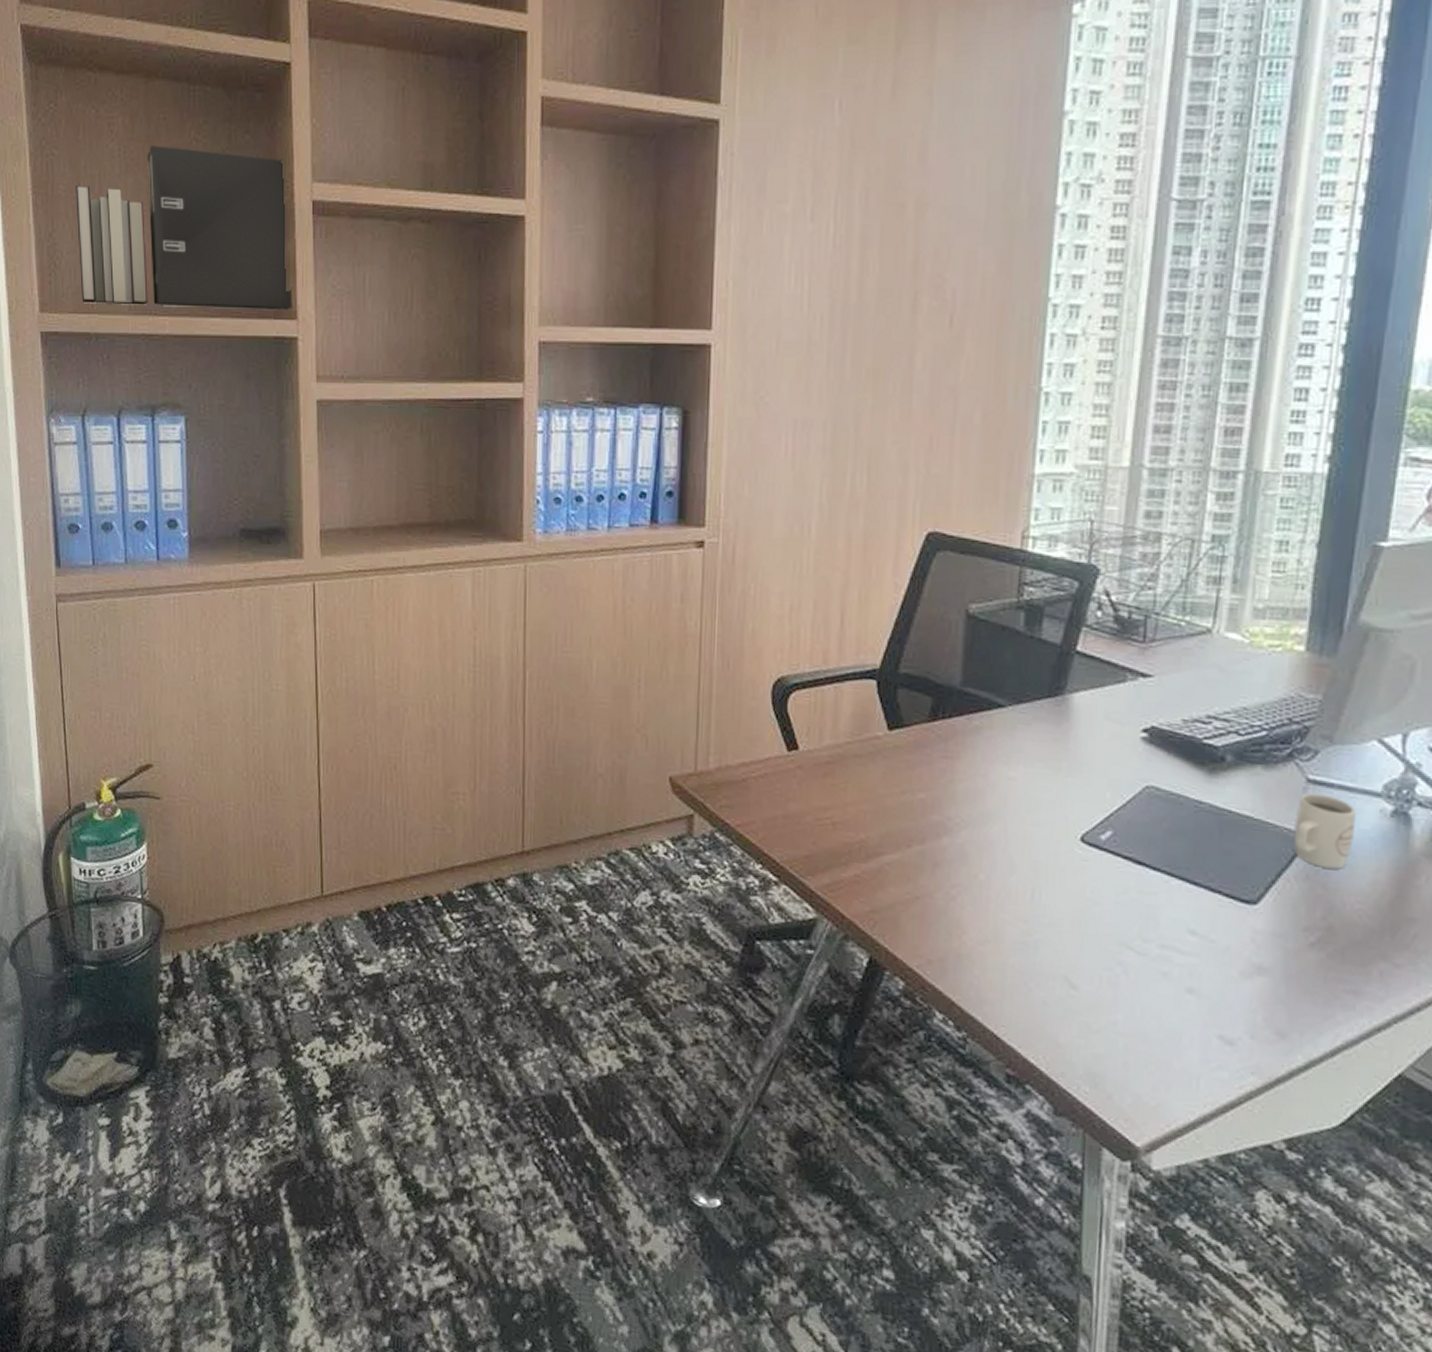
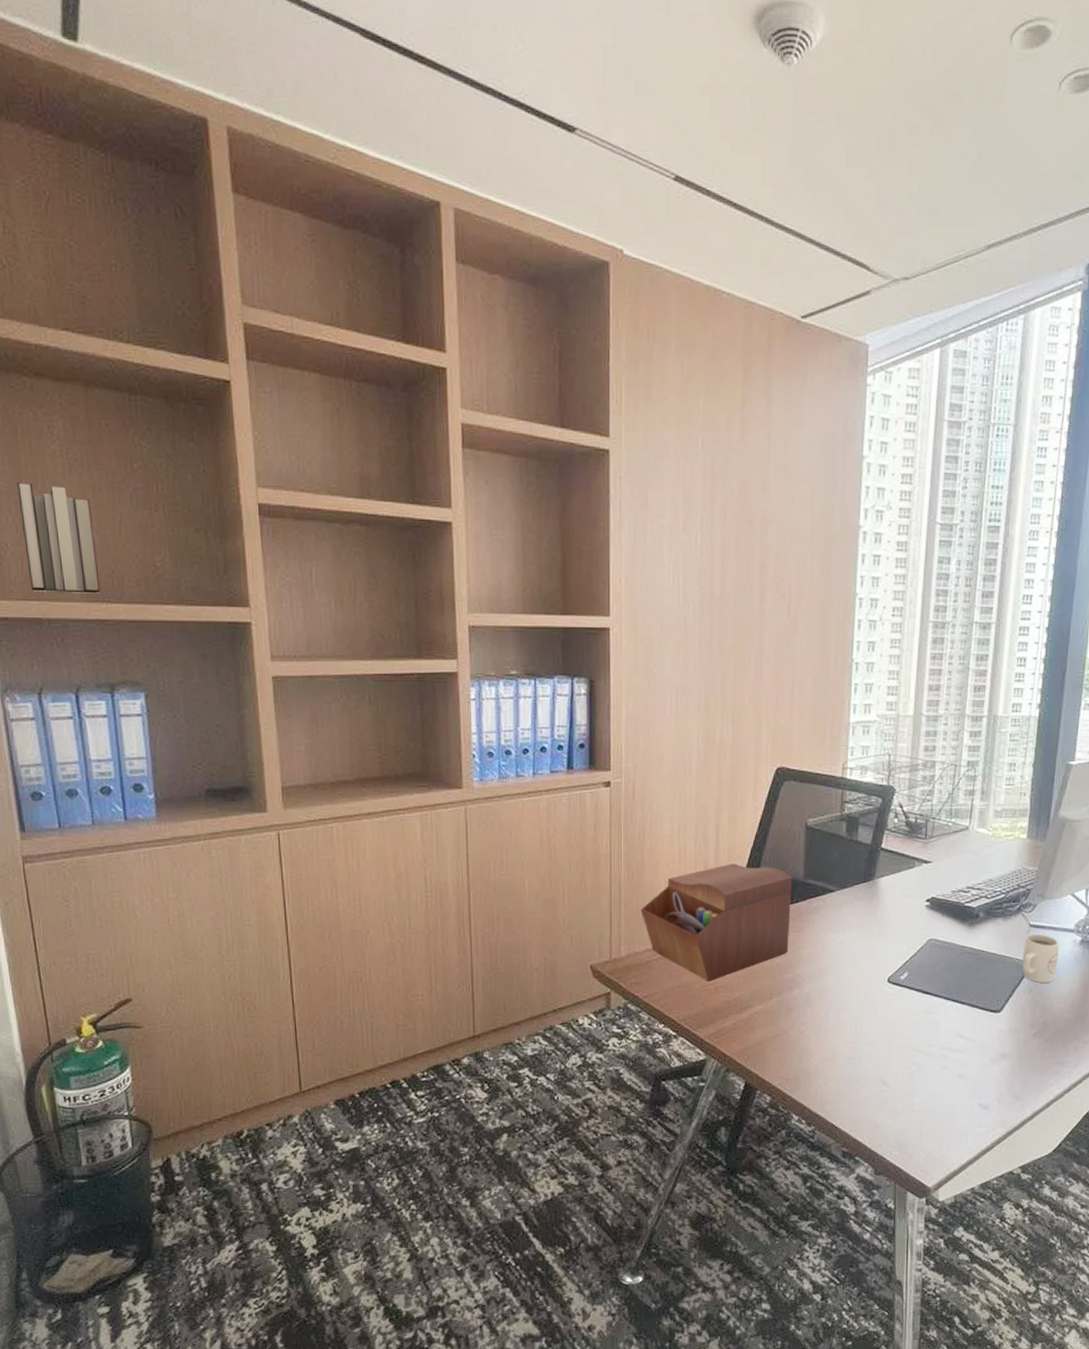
binder: present [148,146,293,311] -> none [91,449,245,599]
sewing box: none [736,657,945,814] -> present [640,863,793,982]

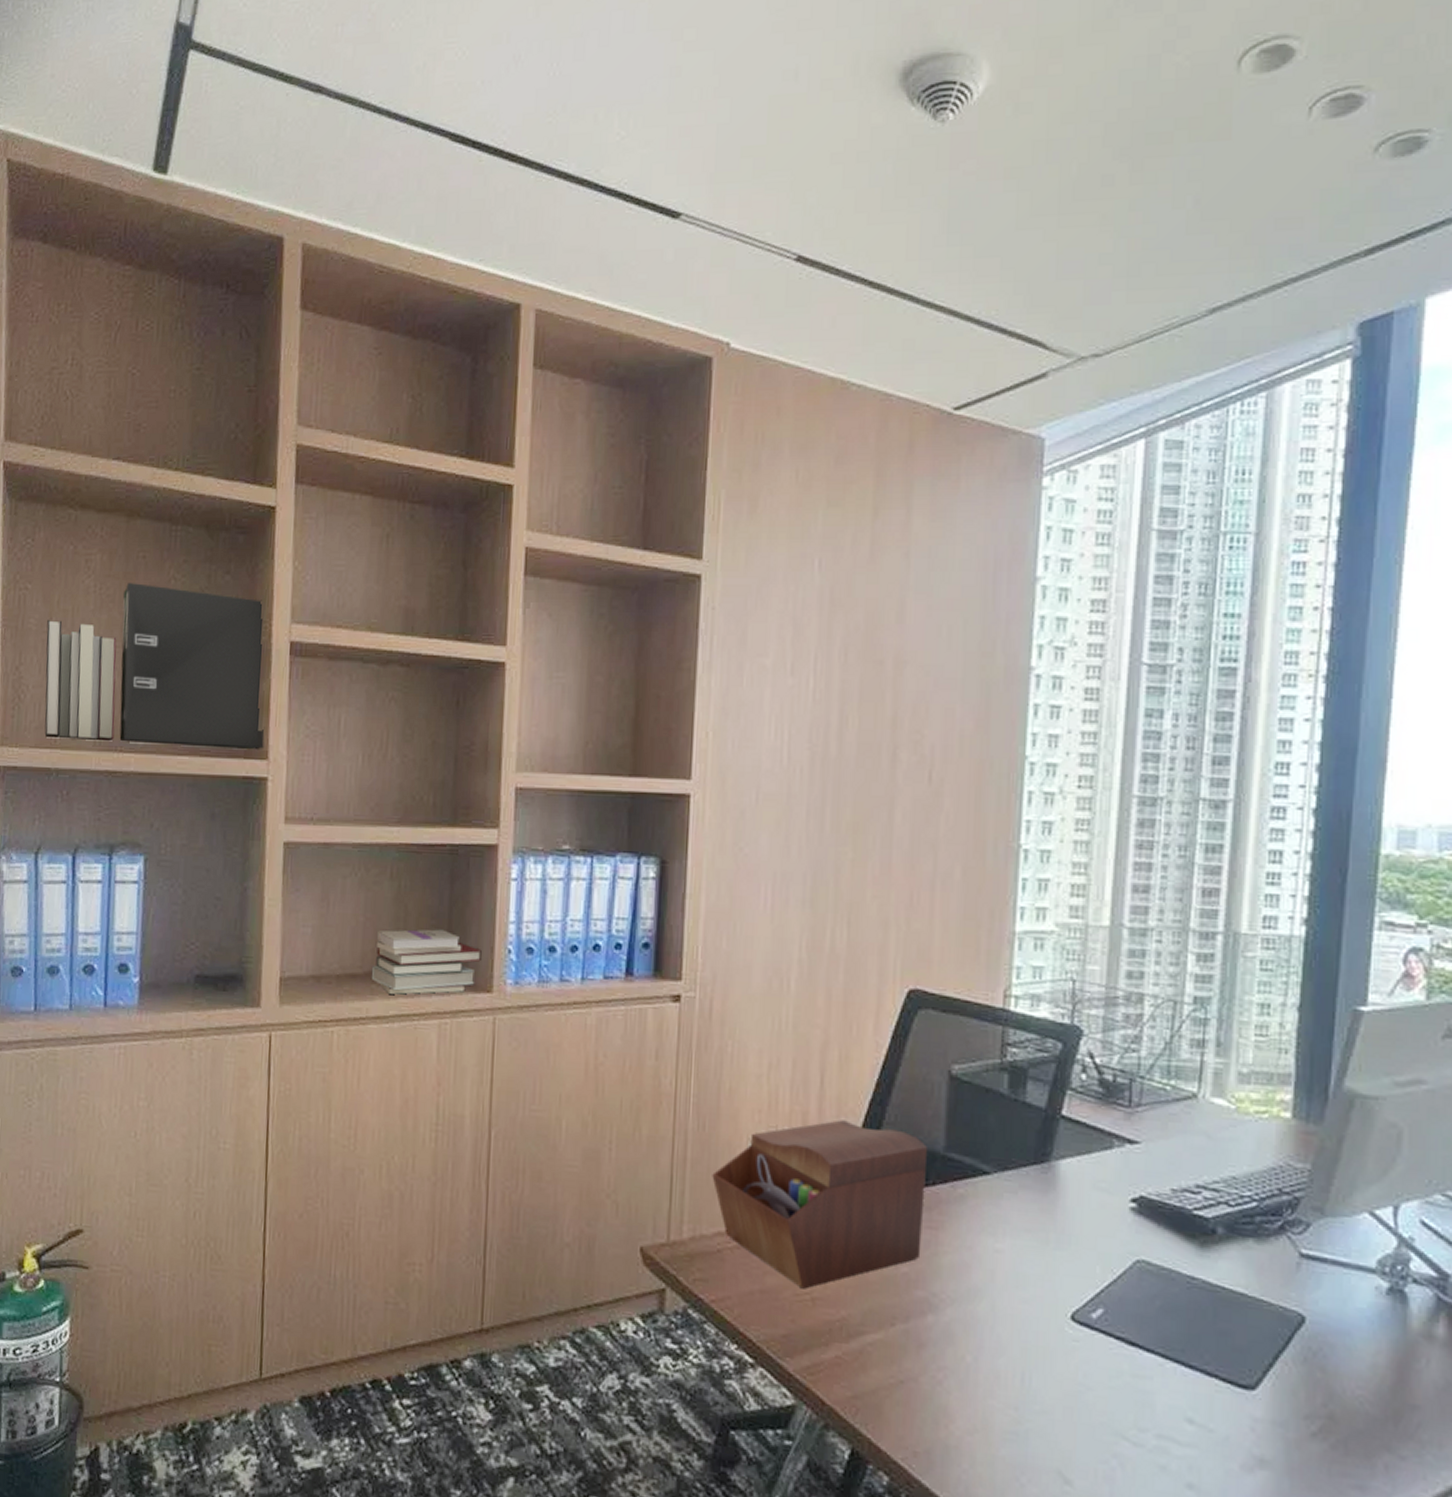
binder: none [91,449,245,599] -> present [119,583,265,750]
books: none [360,742,451,796] -> present [371,929,482,995]
mug: present [1022,934,1059,983] -> none [1289,1268,1351,1352]

